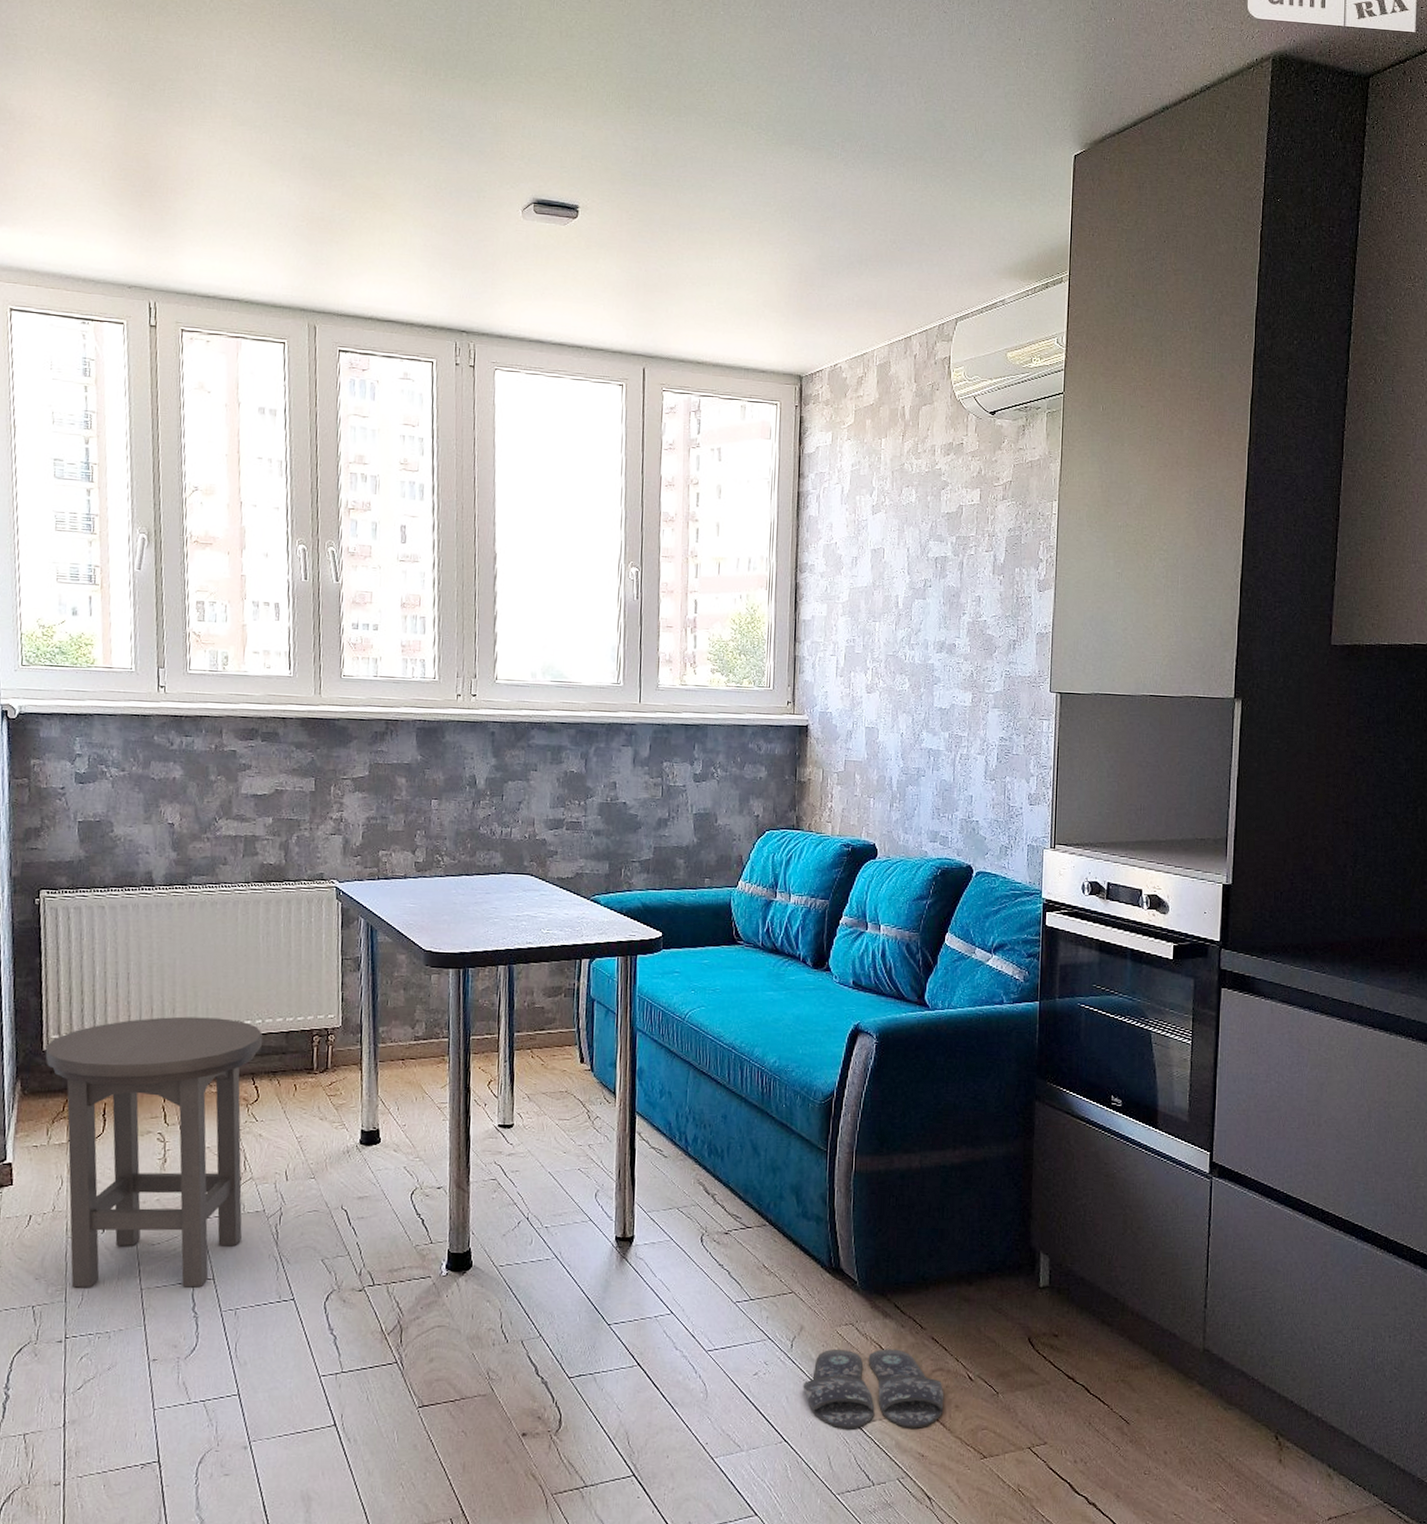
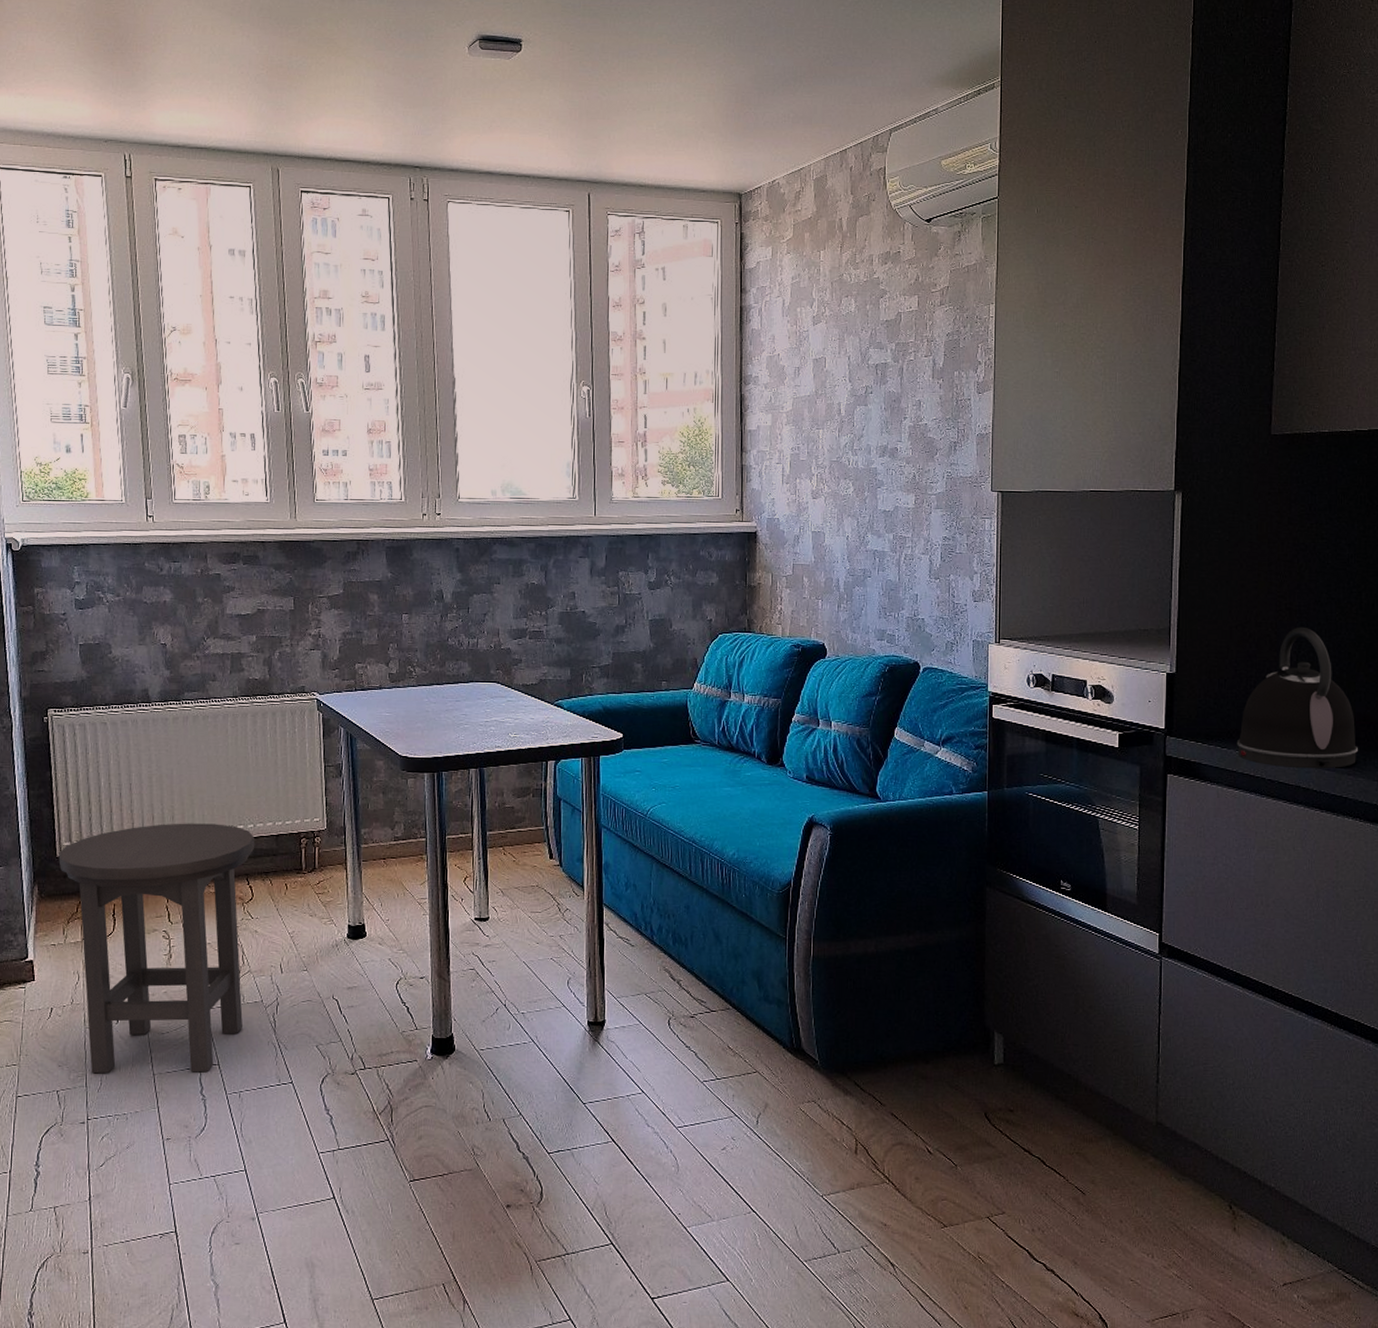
slippers: present [803,1349,944,1429] -> none [769,1124,905,1200]
kettle: none [1291,840,1413,987] -> present [1236,626,1359,769]

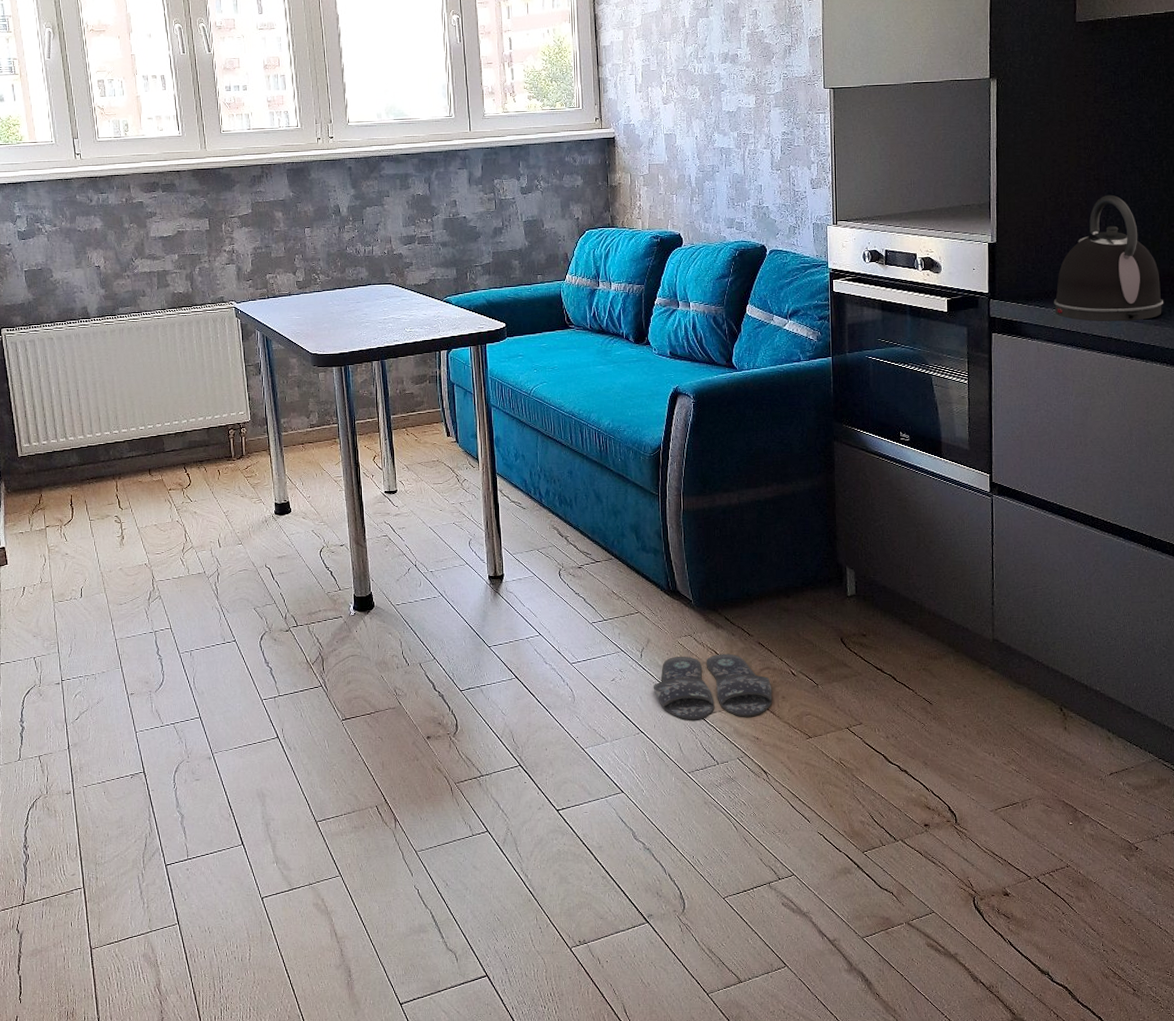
stool: present [58,823,255,1074] -> none [20,421,190,641]
slippers: none [769,1124,905,1200] -> present [653,653,773,720]

